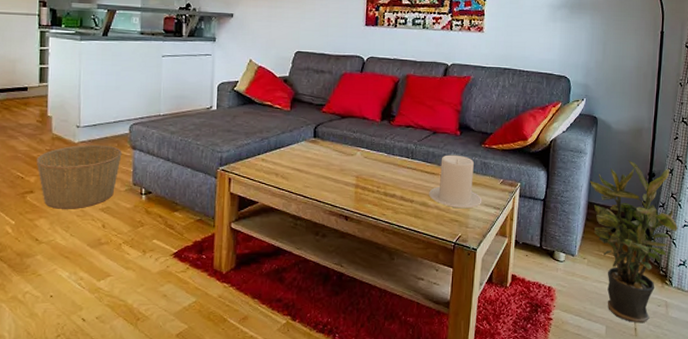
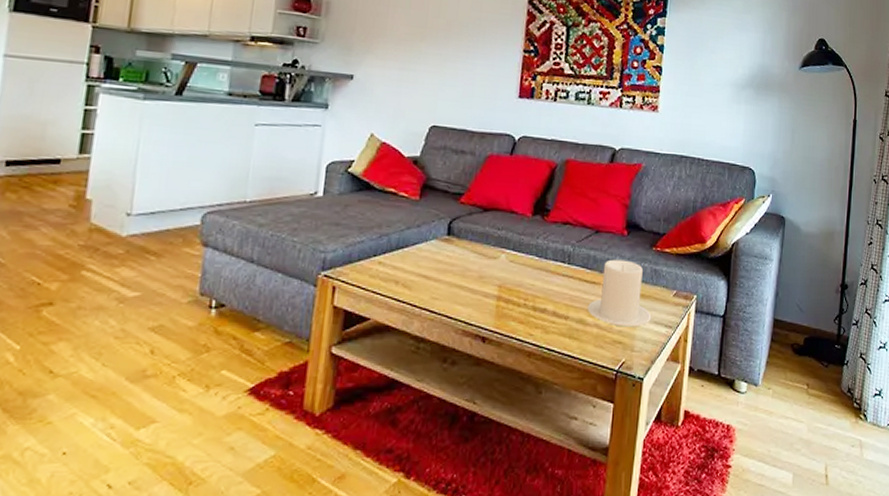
basket: present [36,144,122,209] -> none [61,238,188,328]
potted plant: present [590,160,678,324] -> none [776,268,872,469]

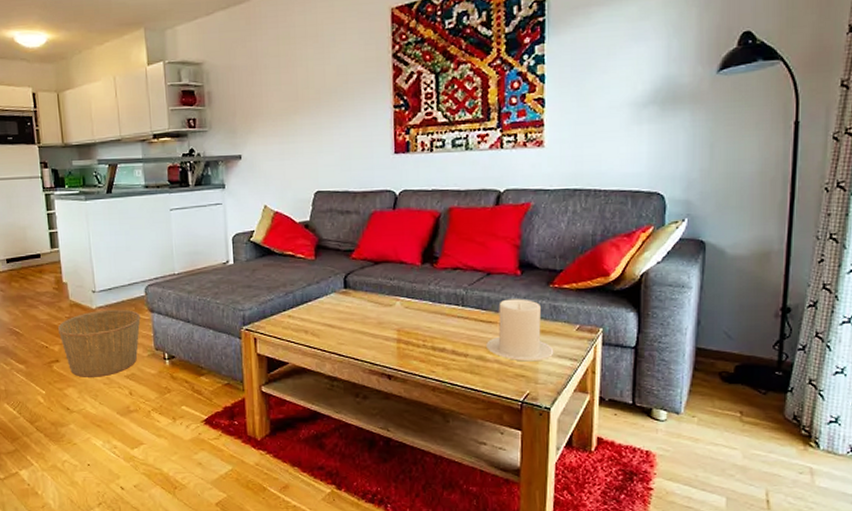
basket: none [61,238,188,328] -> present [57,309,141,377]

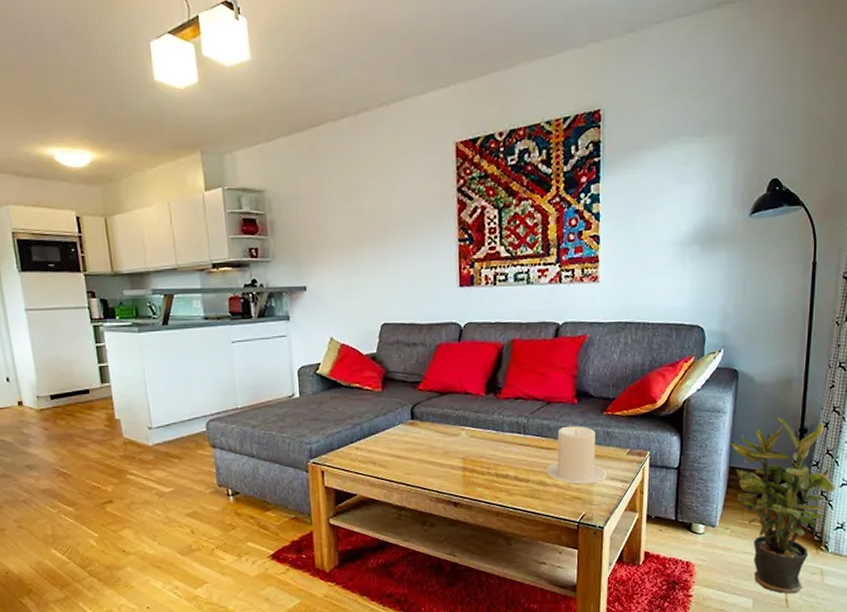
basket: present [57,309,141,377] -> none [110,445,202,518]
potted plant: none [697,293,826,495] -> present [731,416,834,594]

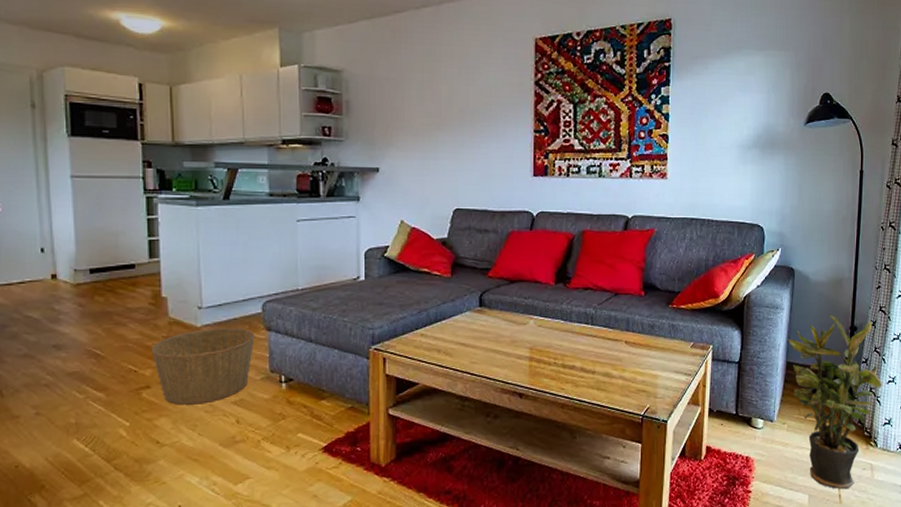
basket: none [110,445,202,518] -> present [150,327,255,405]
candle: present [546,426,607,485] -> none [612,318,672,378]

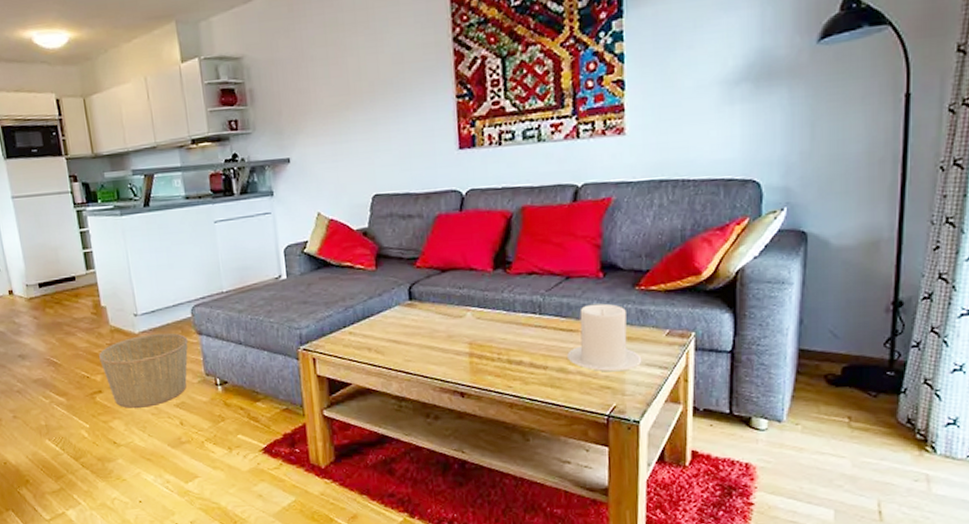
candle: none [612,318,672,378] -> present [567,303,642,372]
potted plant: present [788,314,882,490] -> none [800,286,943,505]

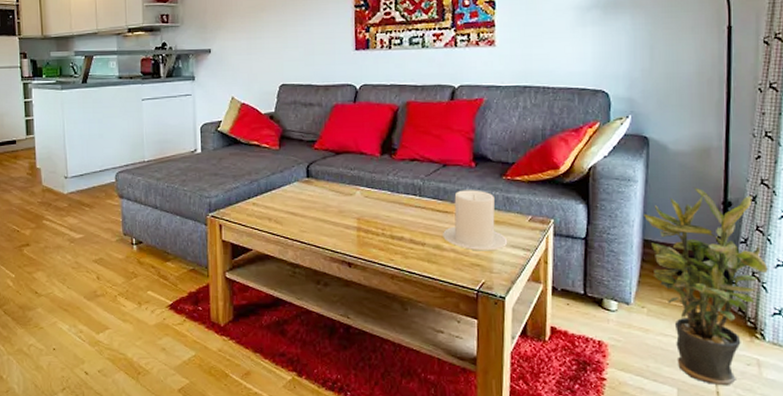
basket: present [98,332,188,408] -> none [29,194,110,261]
potted plant: none [800,286,943,505] -> present [644,187,768,386]

